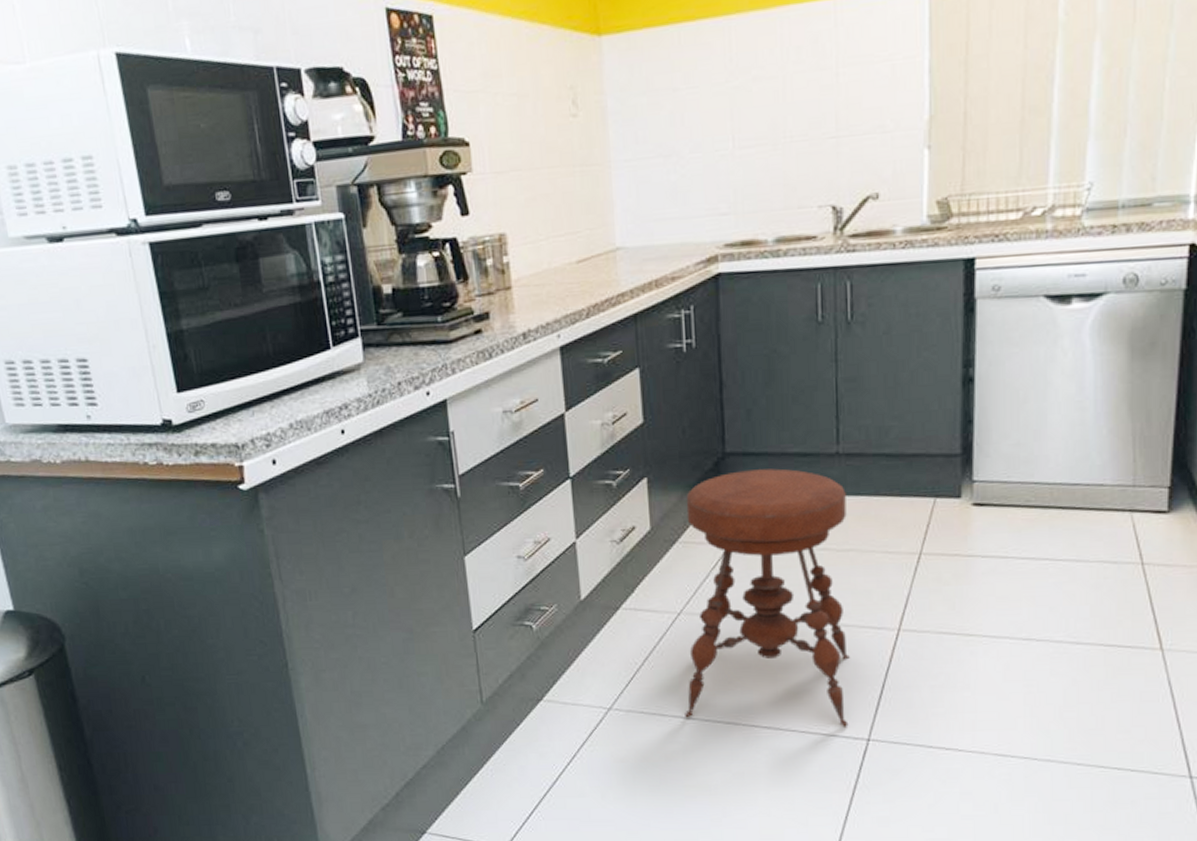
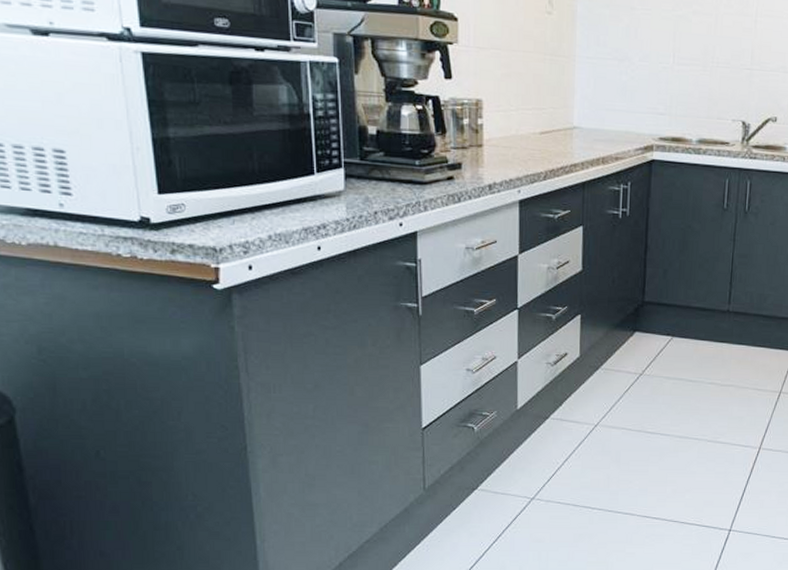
stool: present [685,468,850,727] -> none [593,317,732,520]

